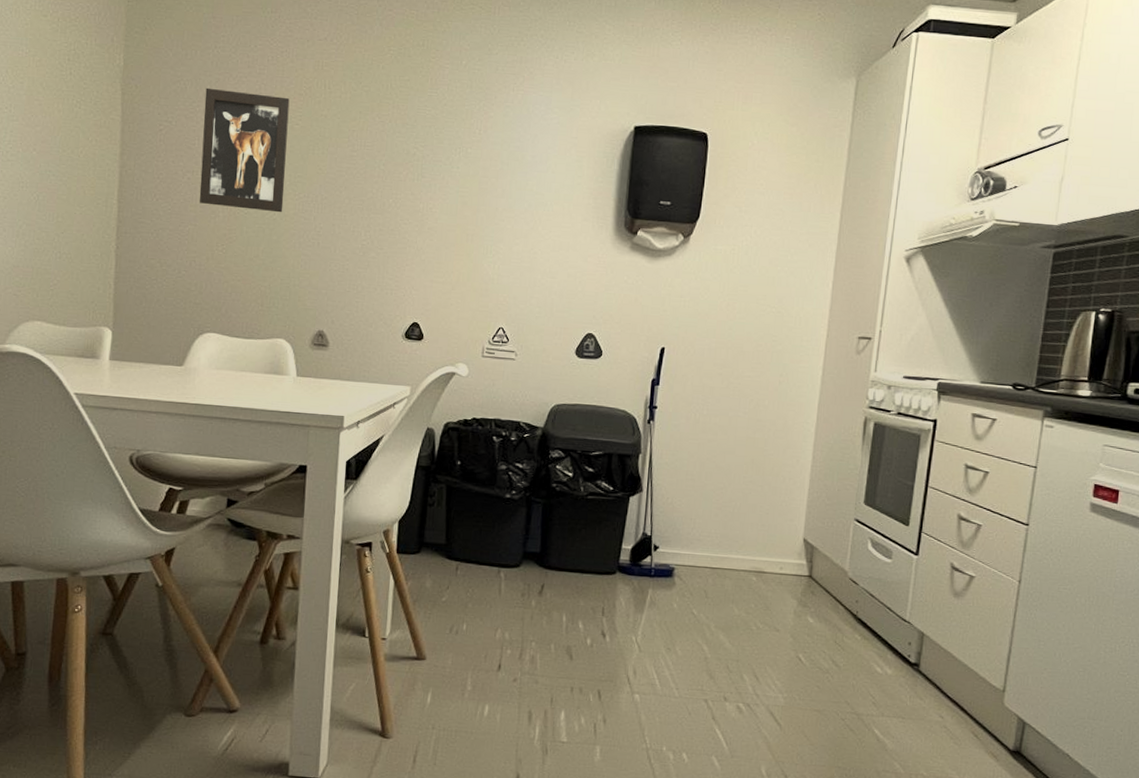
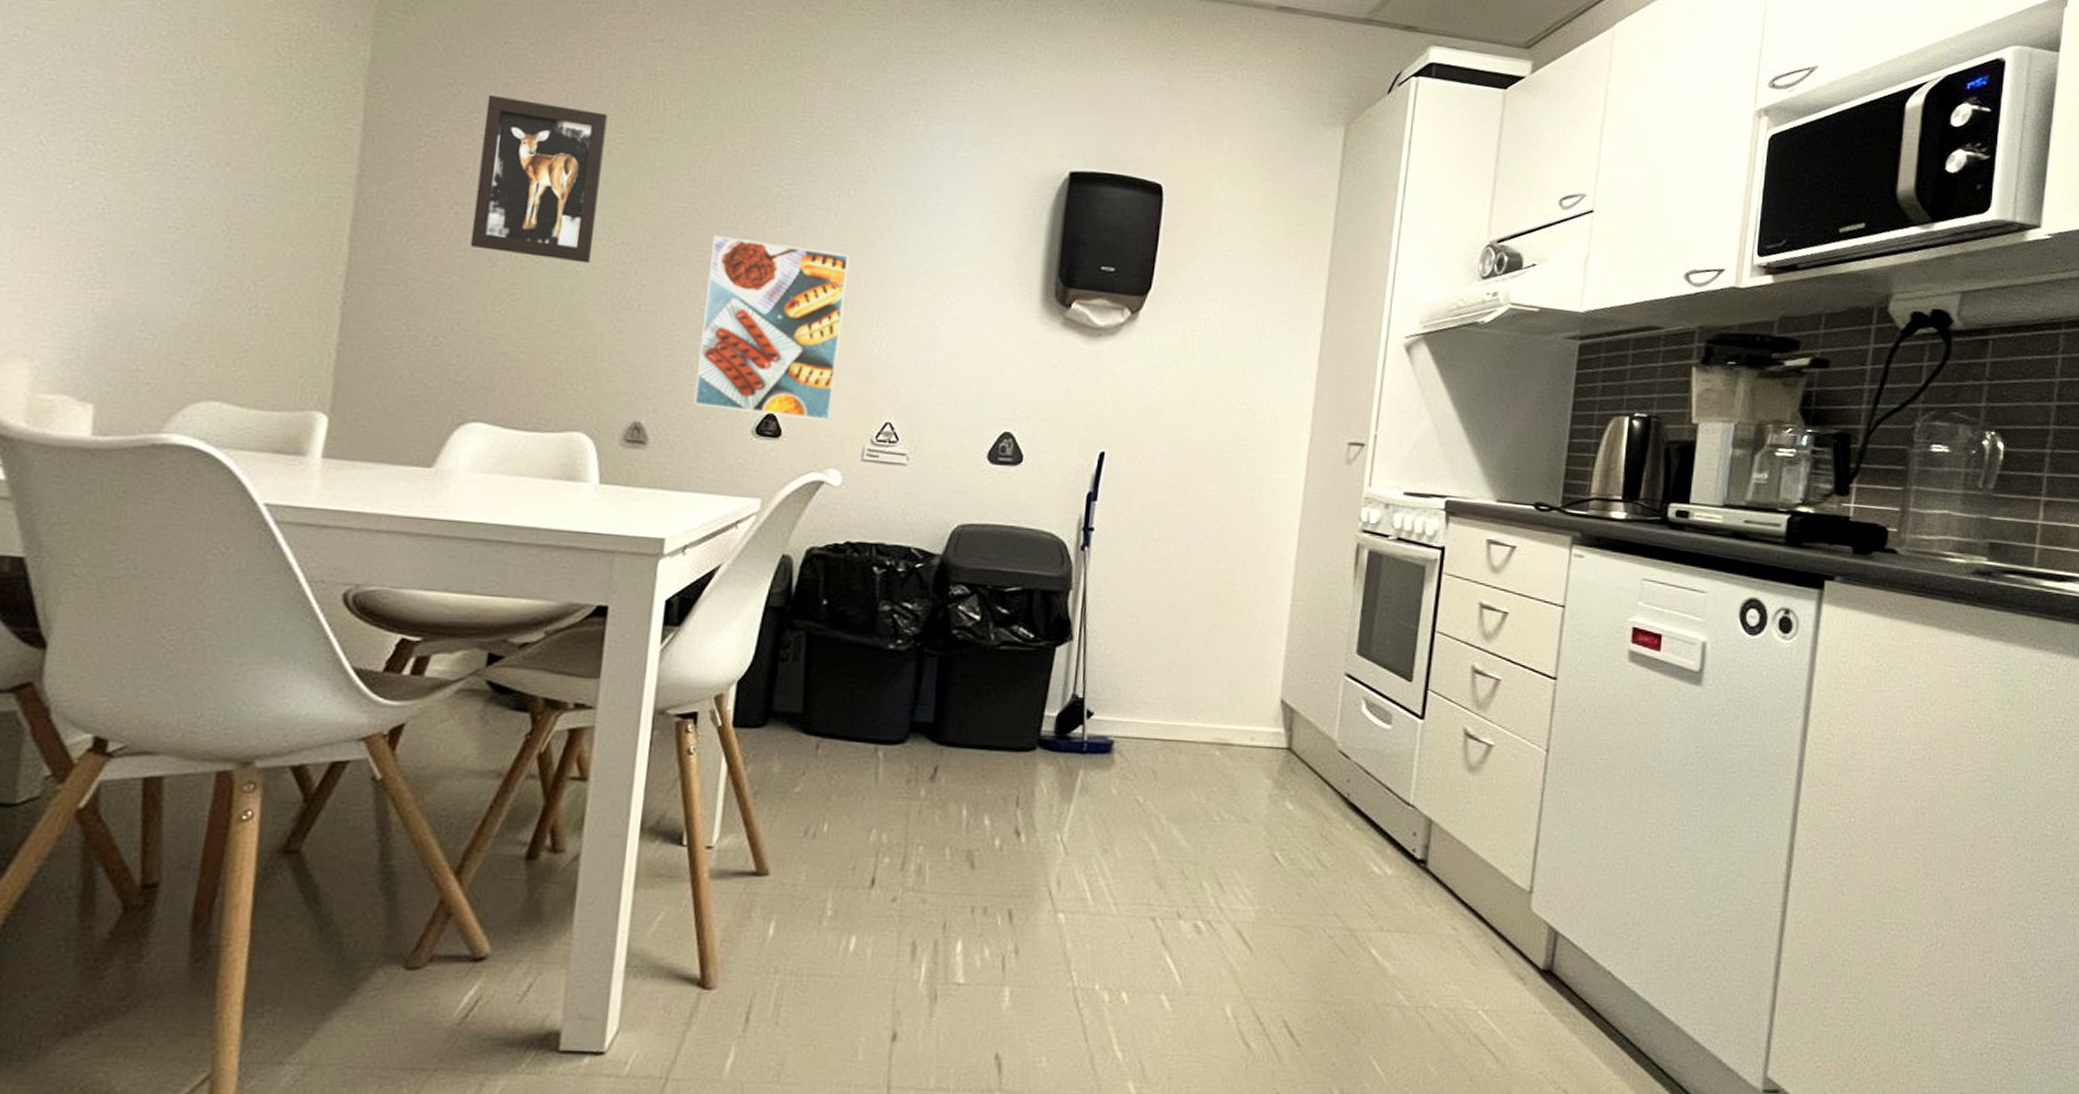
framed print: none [360,187,469,327] -> present [694,235,850,420]

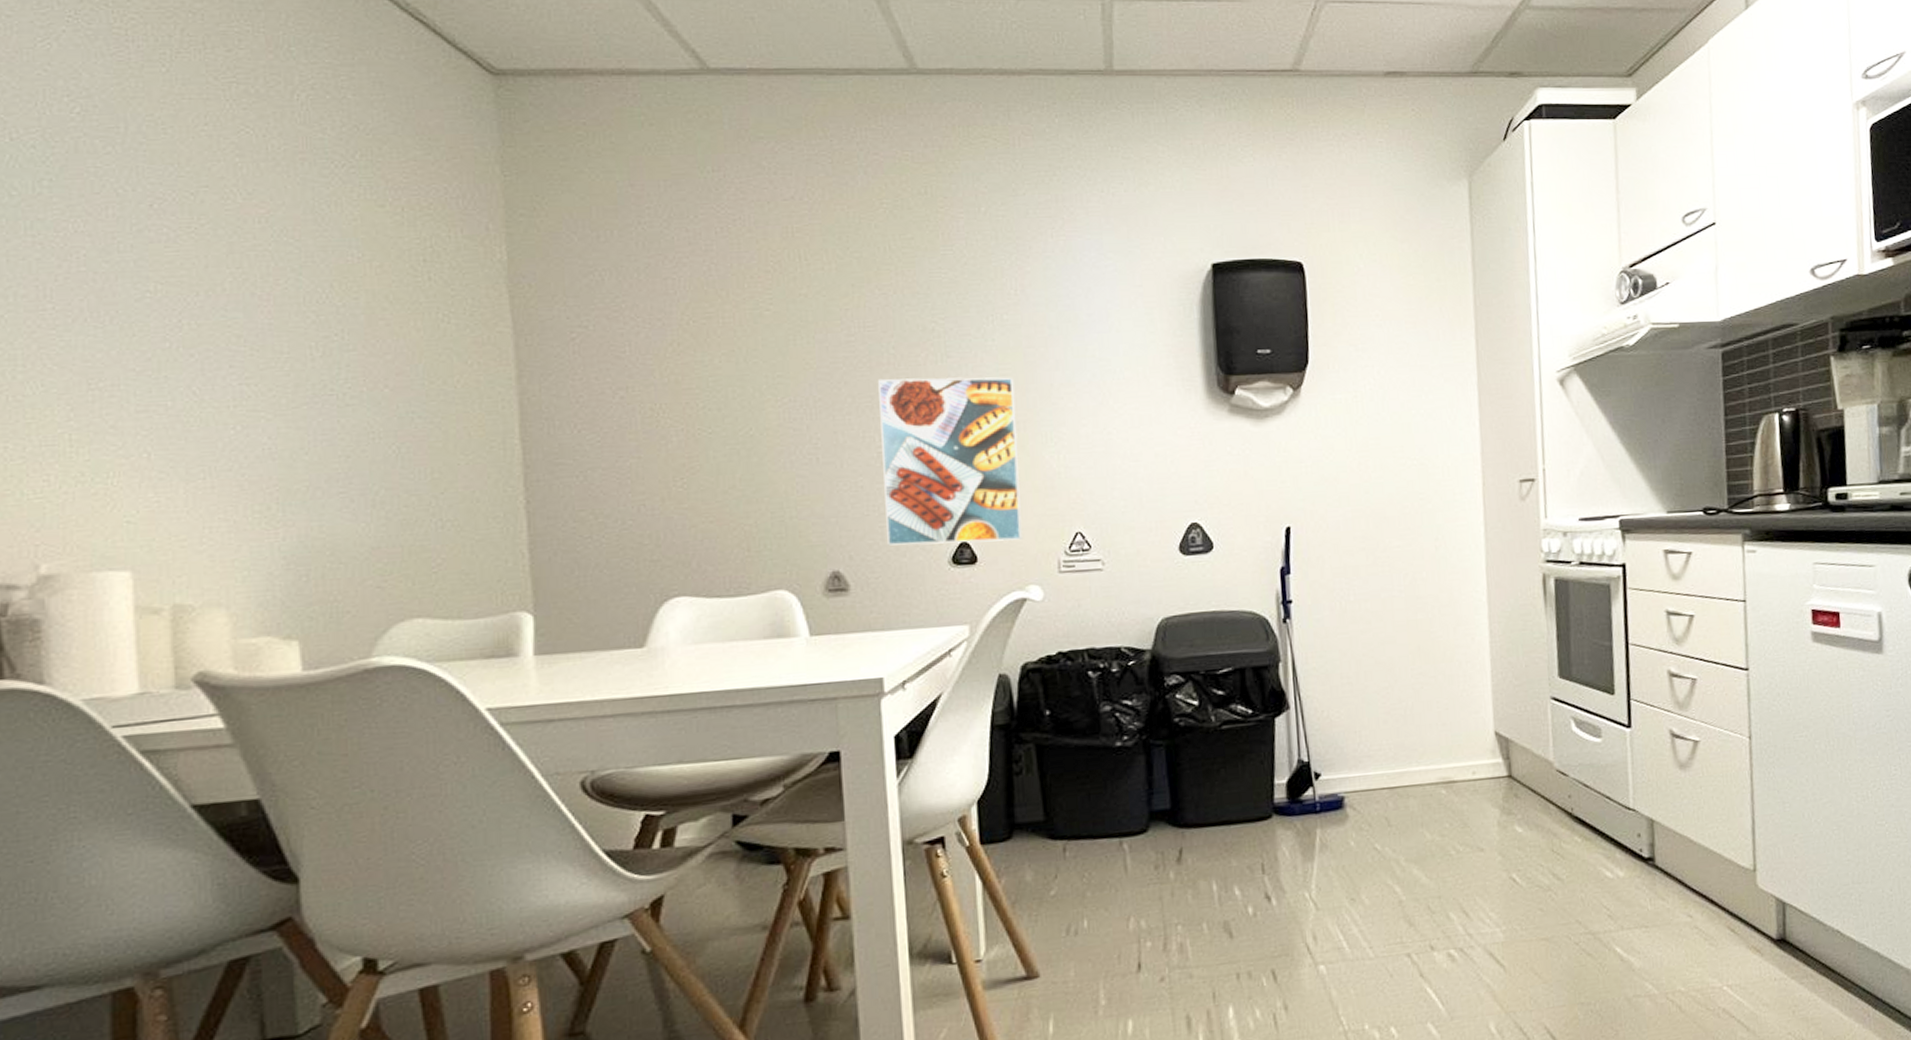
wall art: present [470,94,608,264] -> none [631,276,762,429]

